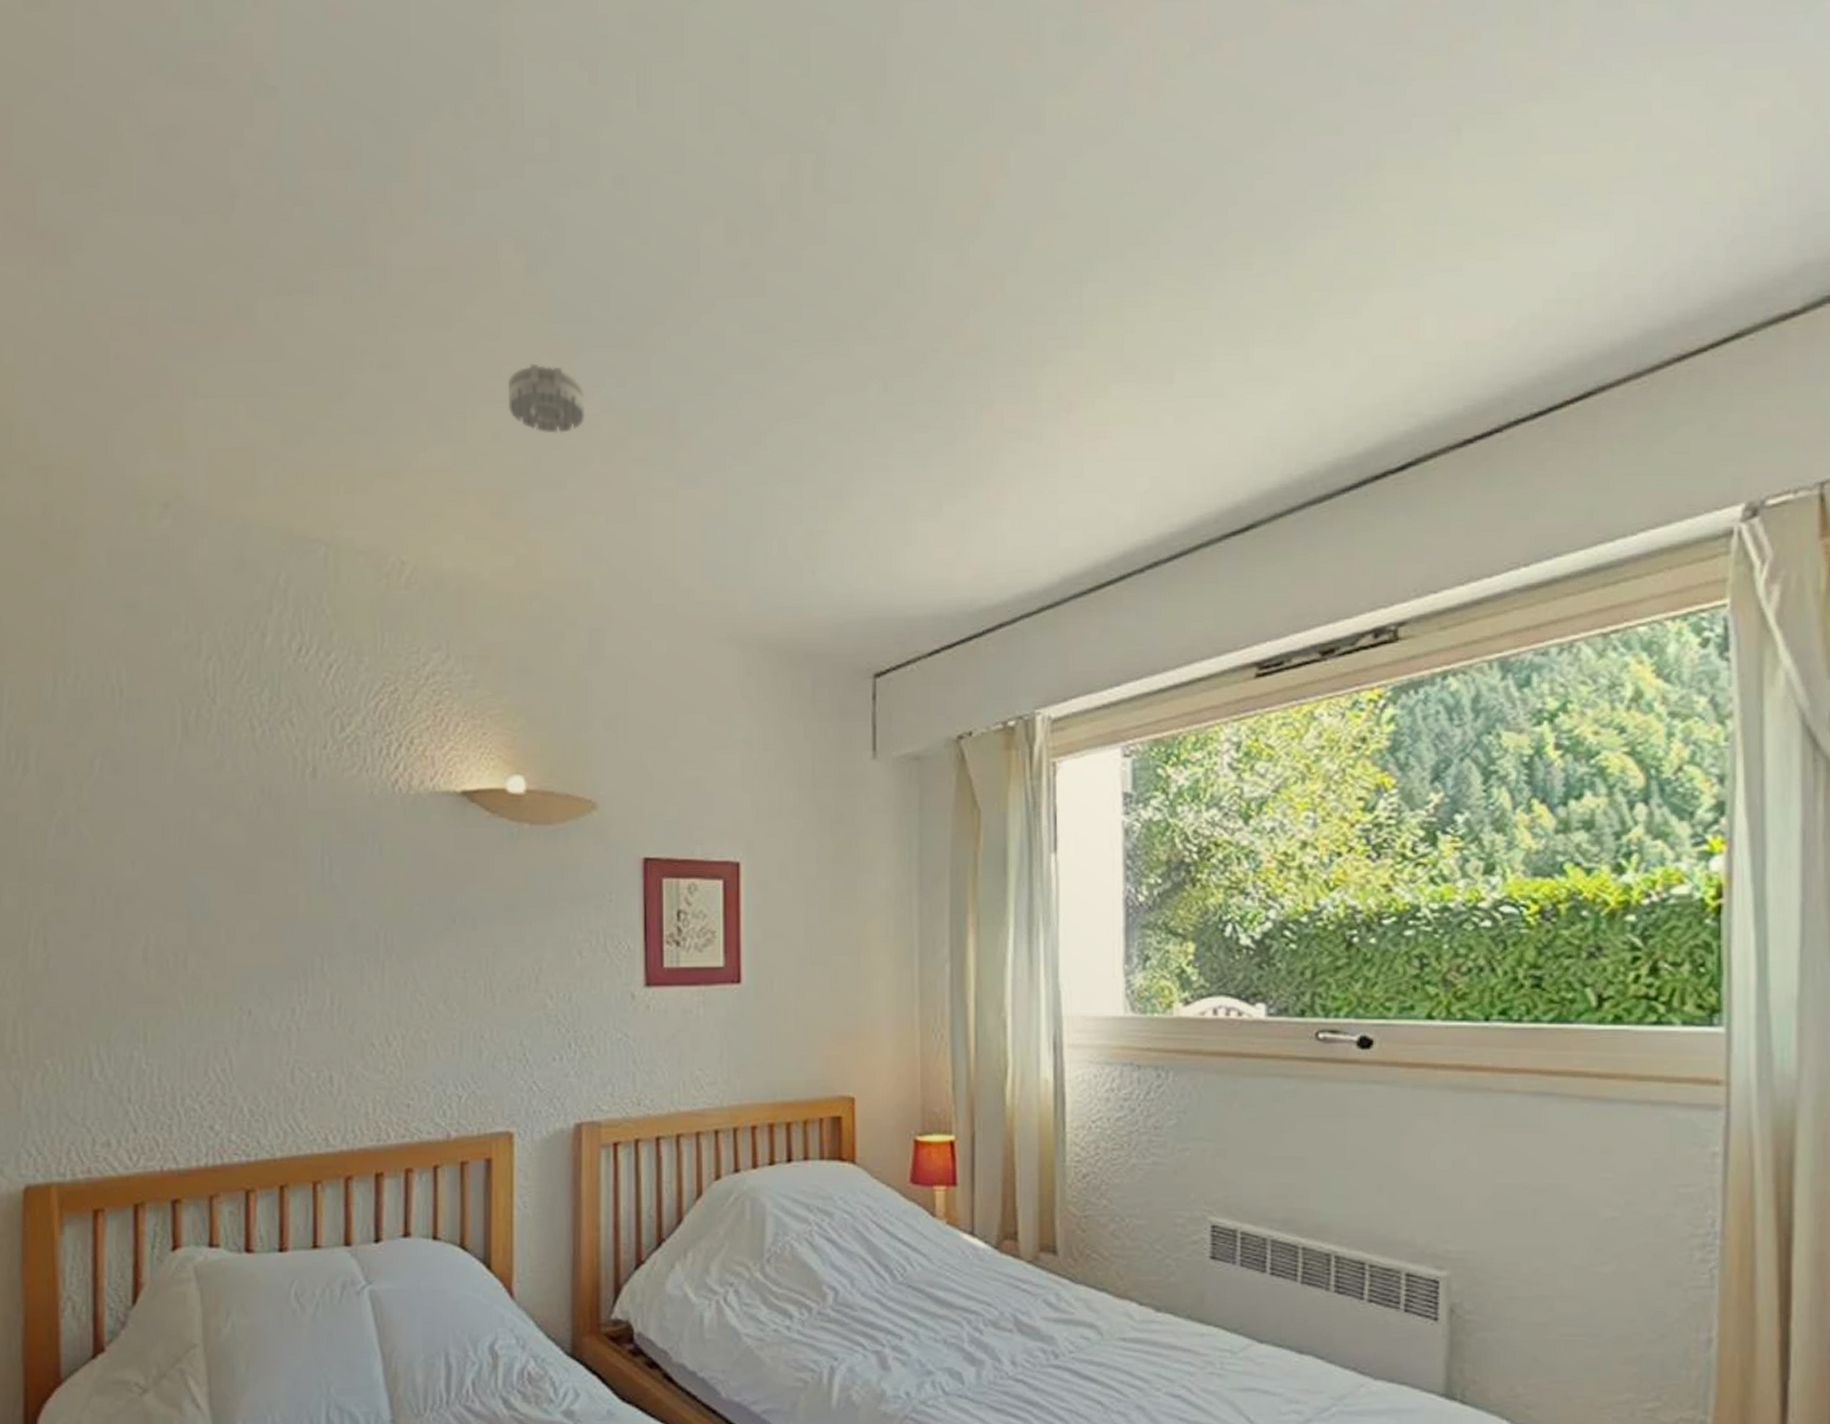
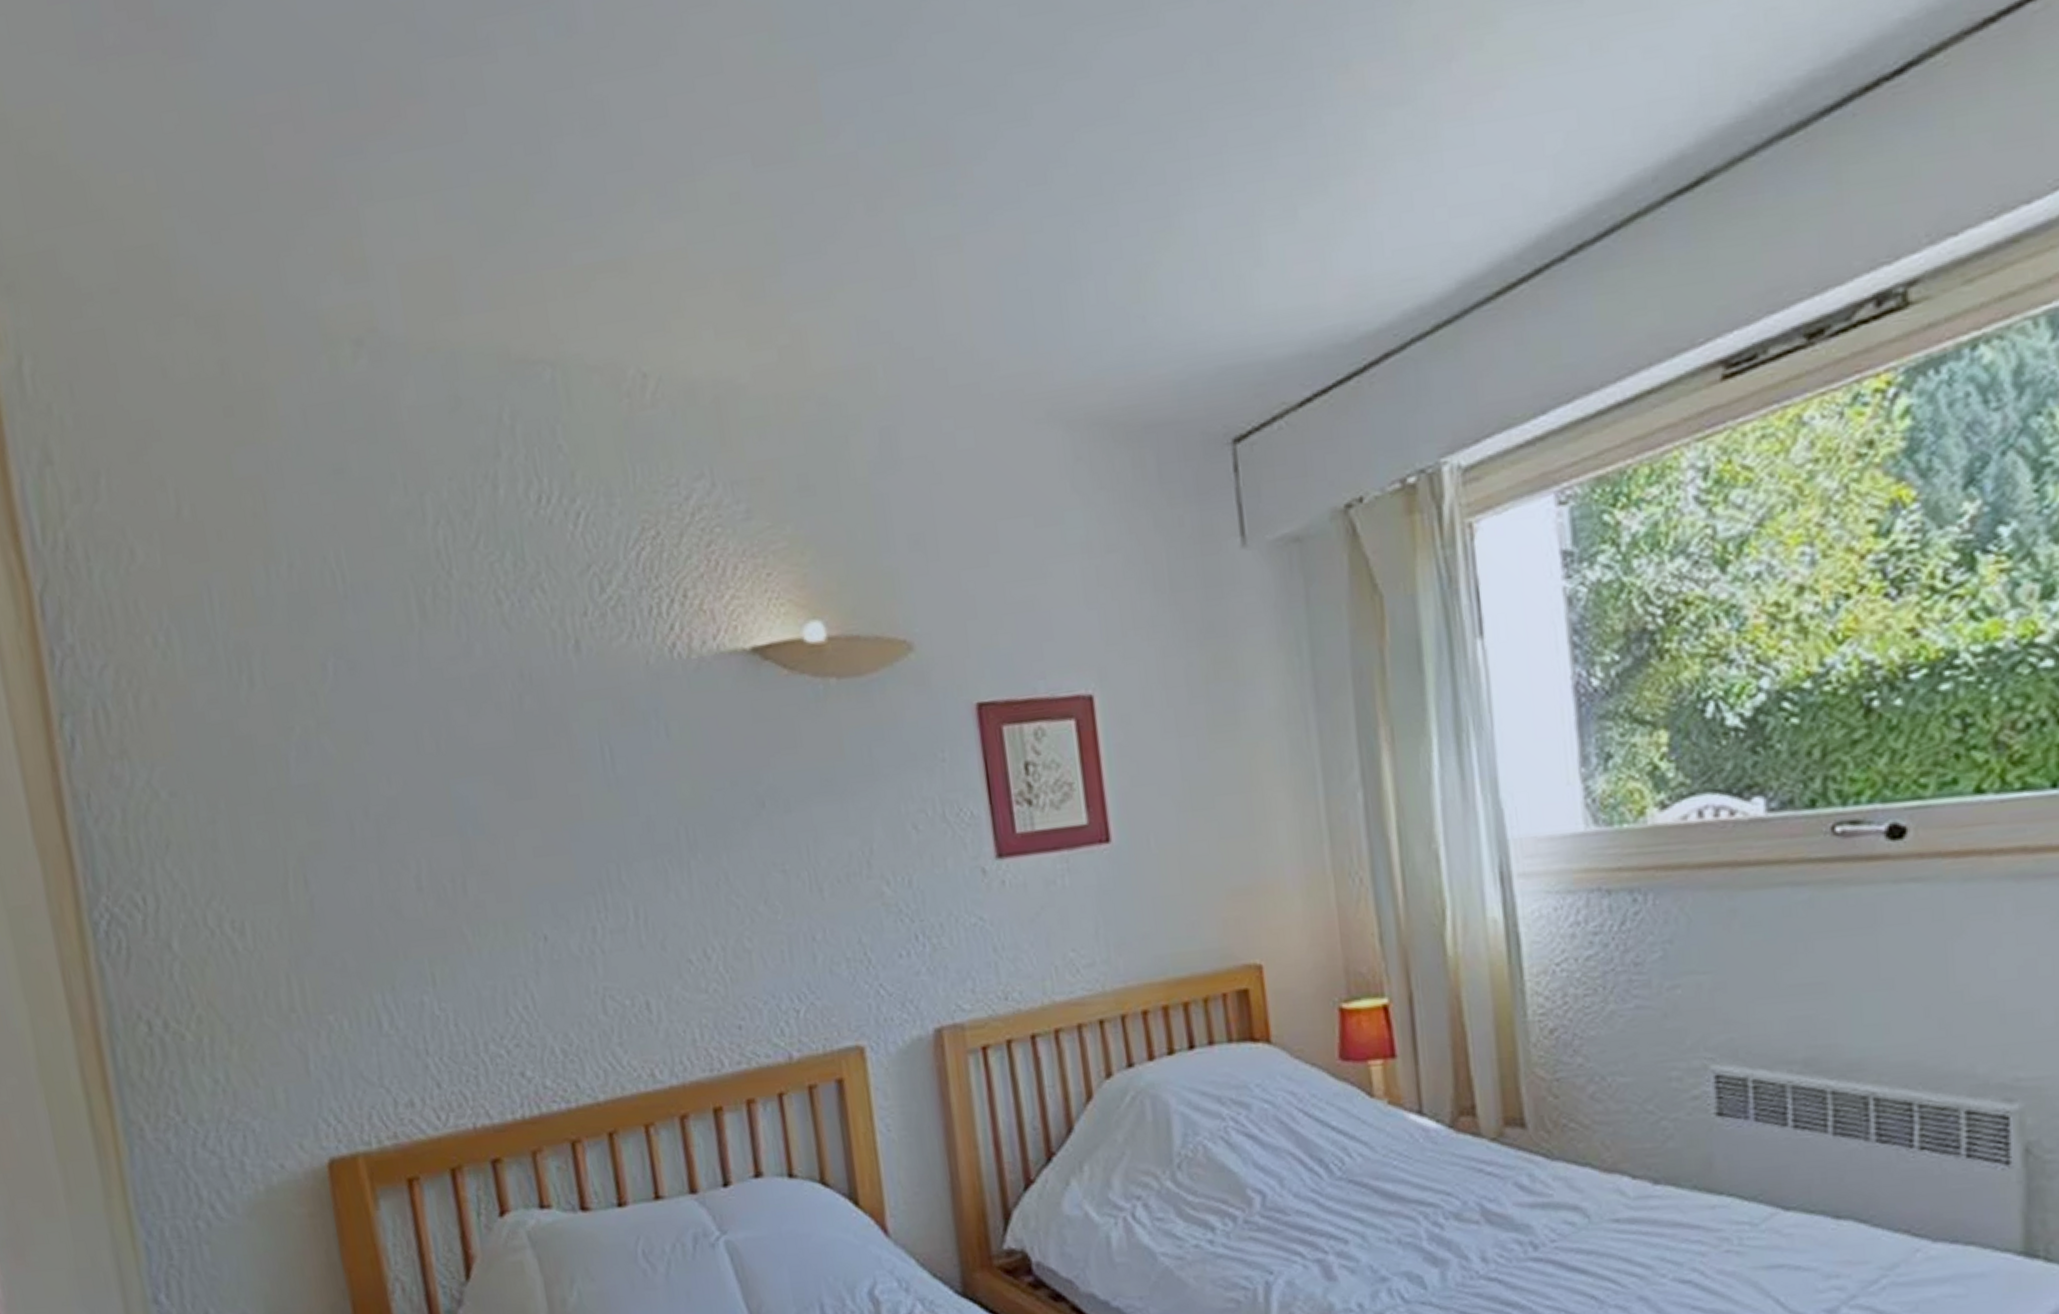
smoke detector: present [507,363,586,434] -> none [738,98,840,187]

